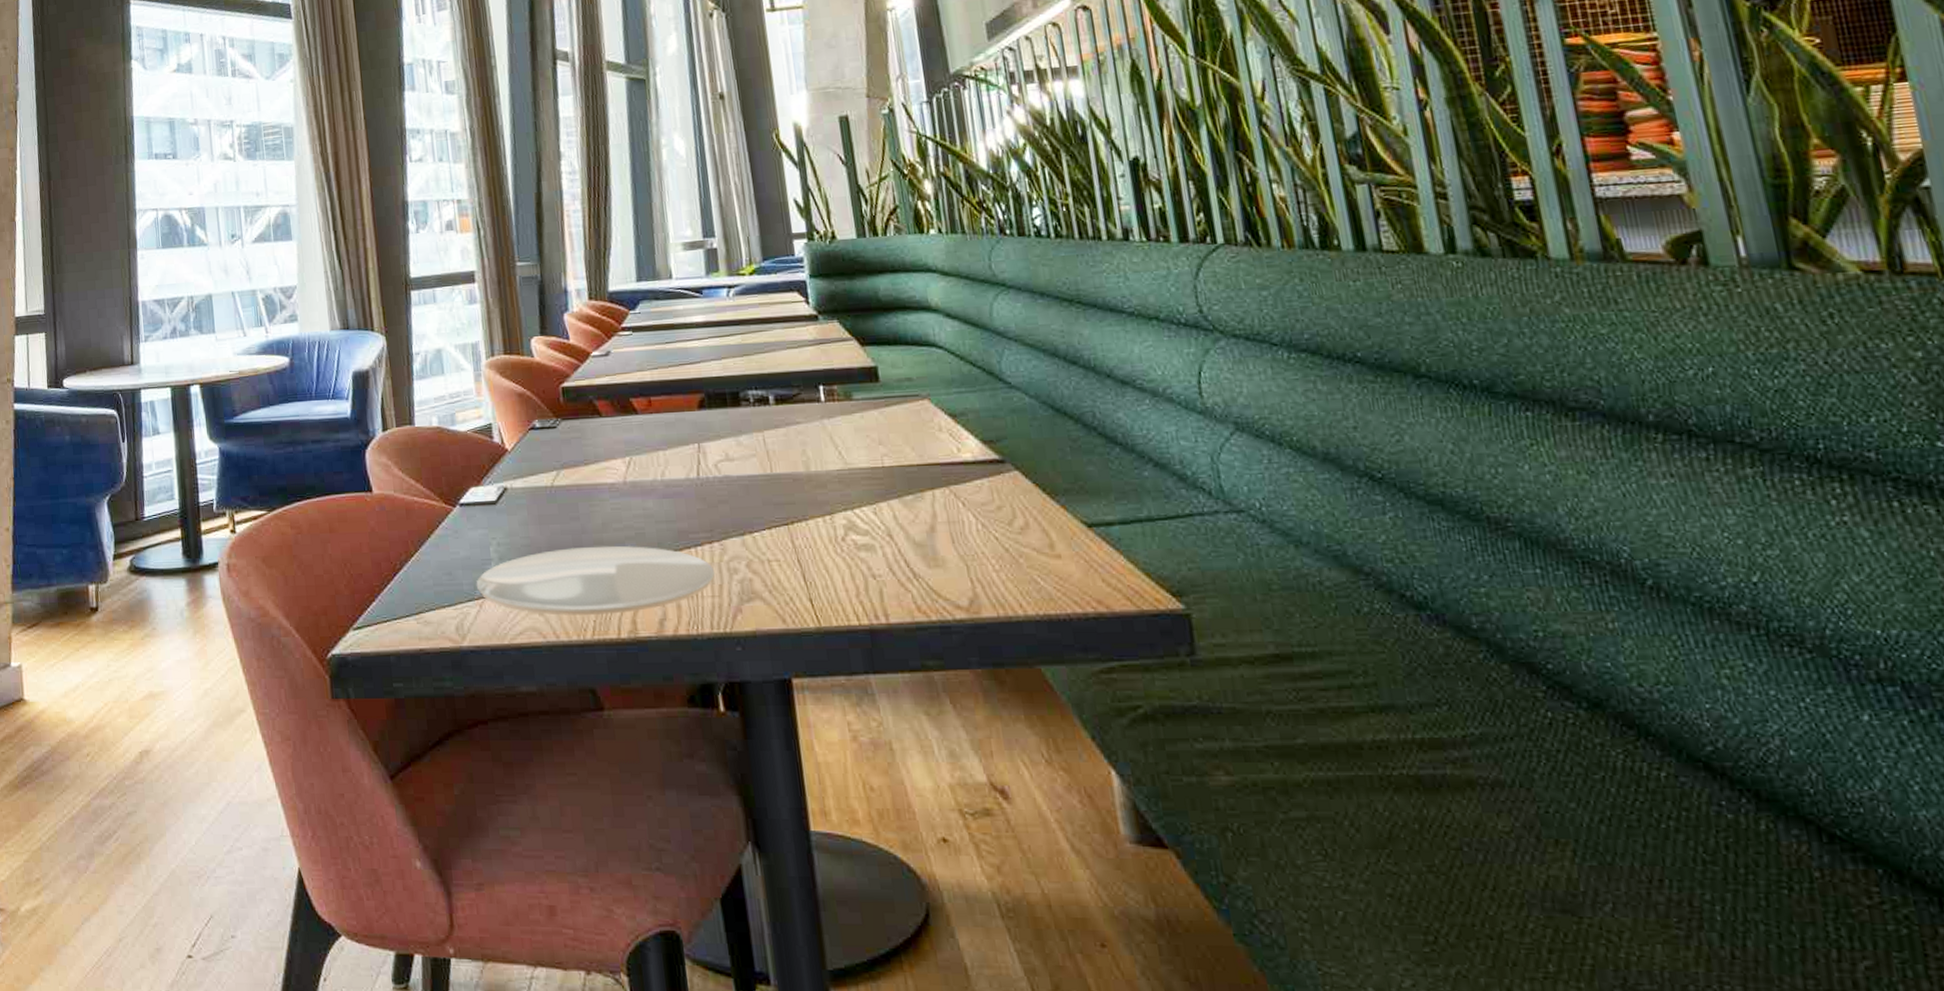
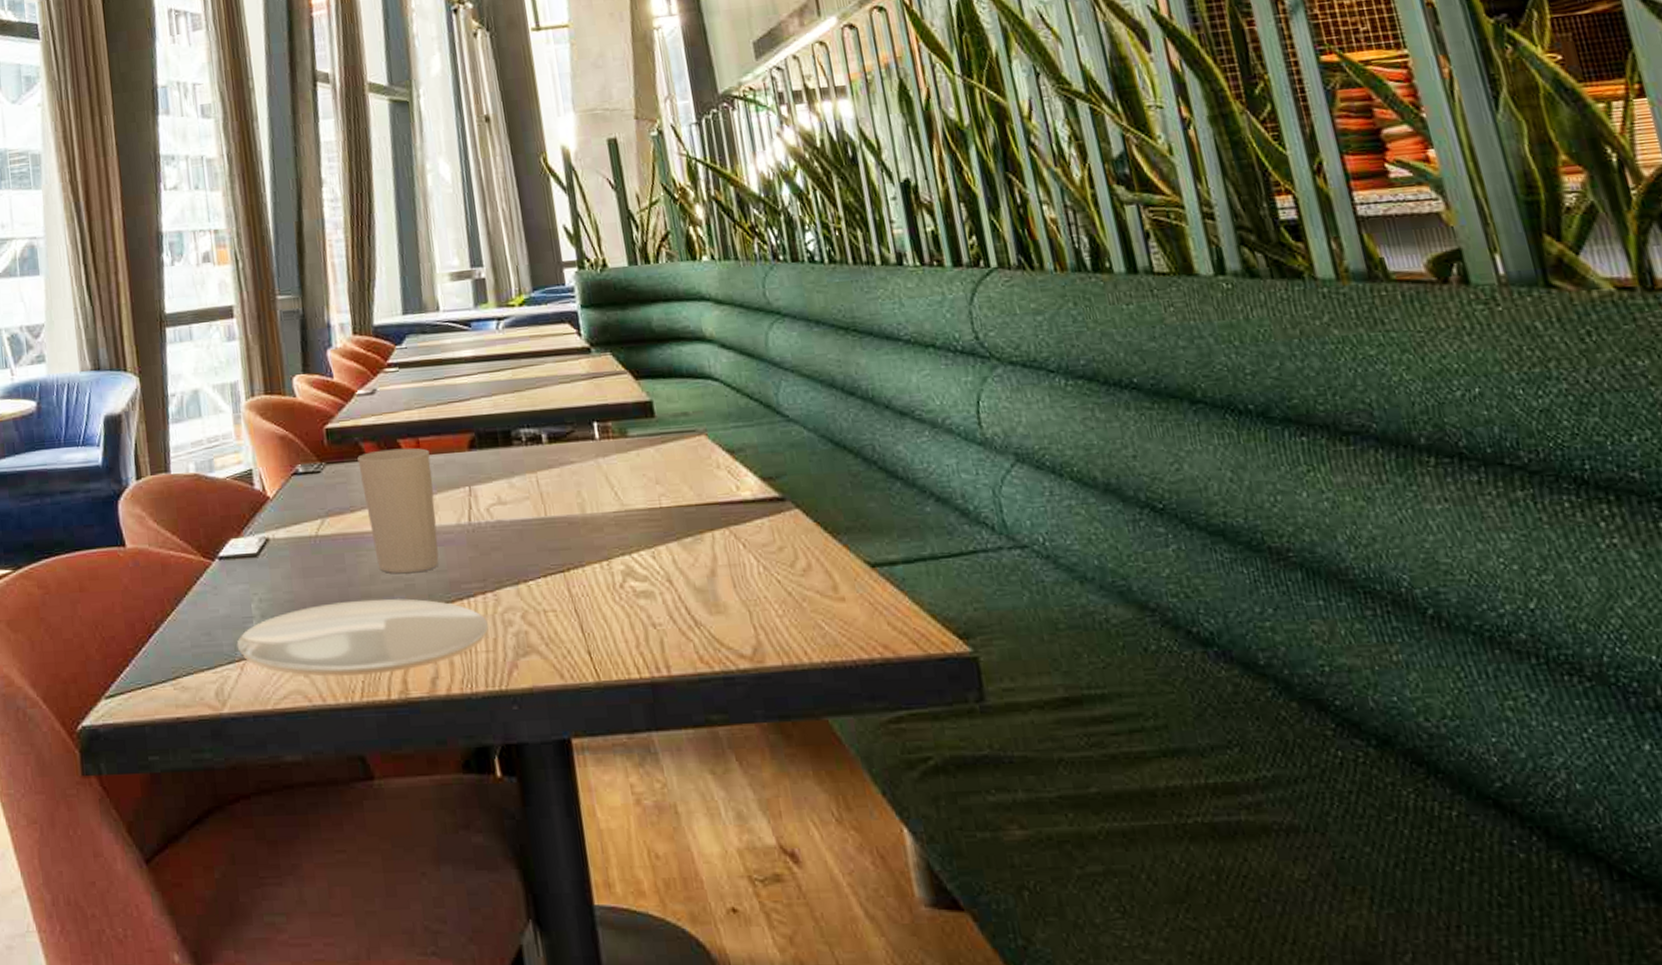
cup: none [592,406,668,523] -> present [357,448,439,574]

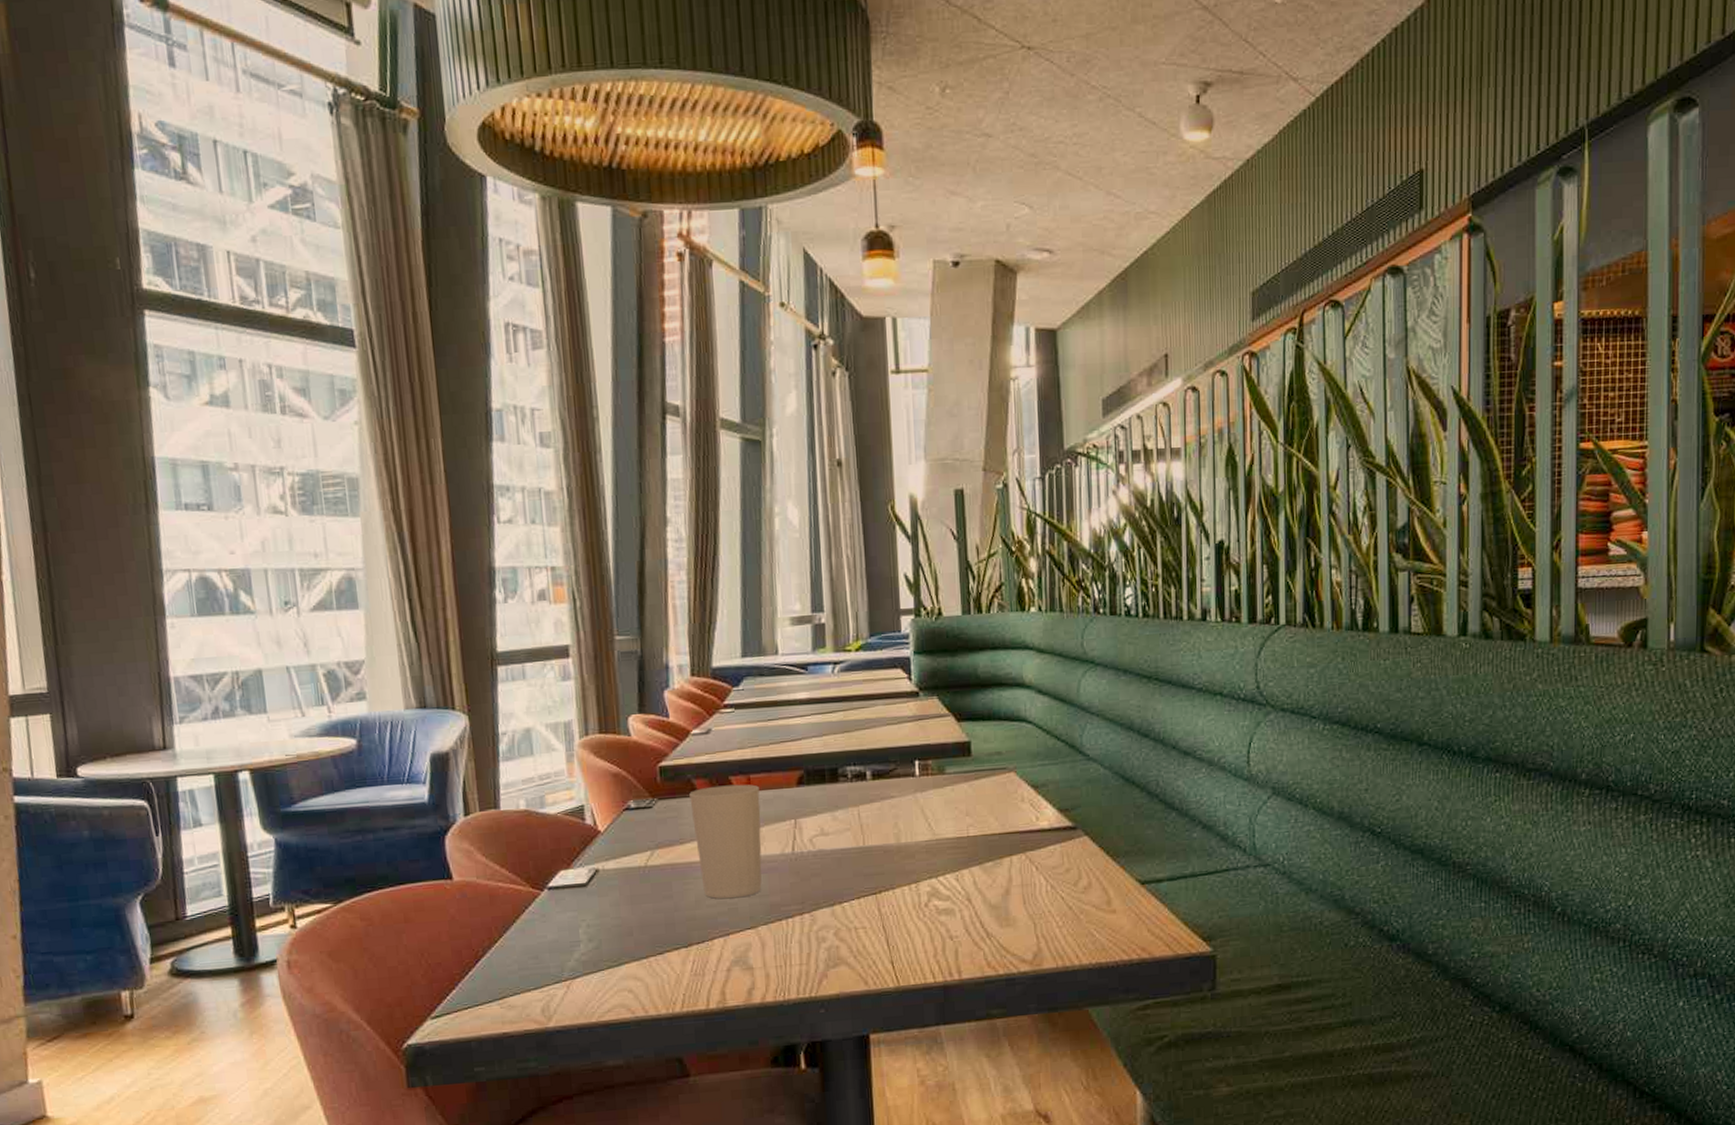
plate: present [236,598,489,677] -> none [563,921,804,992]

